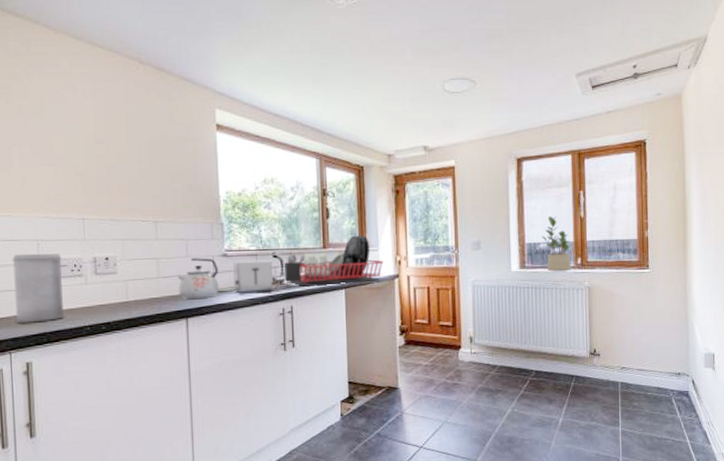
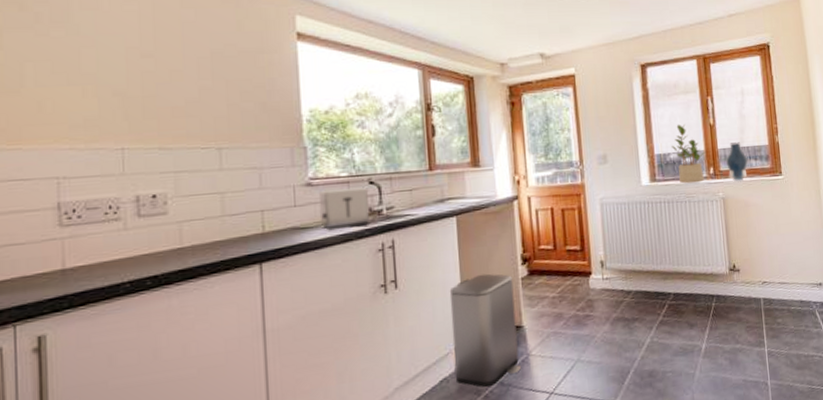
canister: present [12,253,65,324] -> none [20,193,95,286]
kettle: present [177,258,219,300] -> none [247,189,302,240]
dish rack: present [284,235,383,287] -> none [383,153,500,216]
pedal bin: none [337,340,397,436] -> present [449,273,522,387]
vase: none [593,235,616,273] -> present [725,142,749,182]

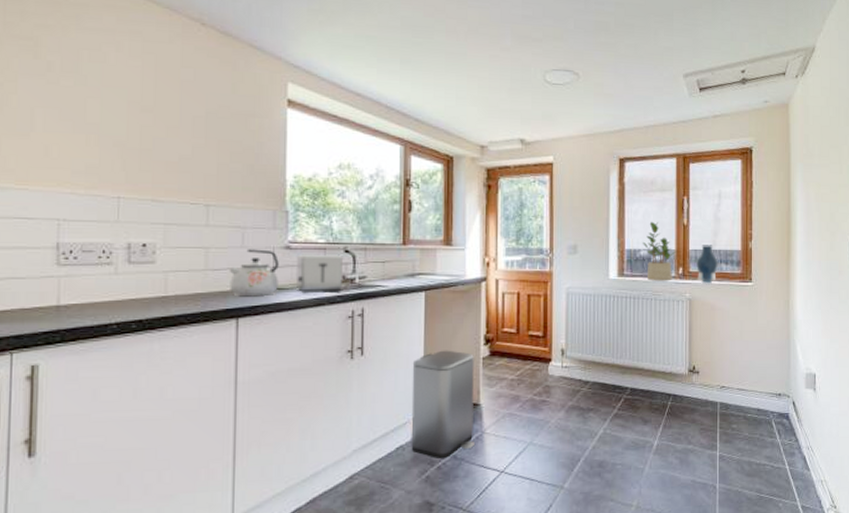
kettle: none [247,189,302,240] -> present [229,249,279,297]

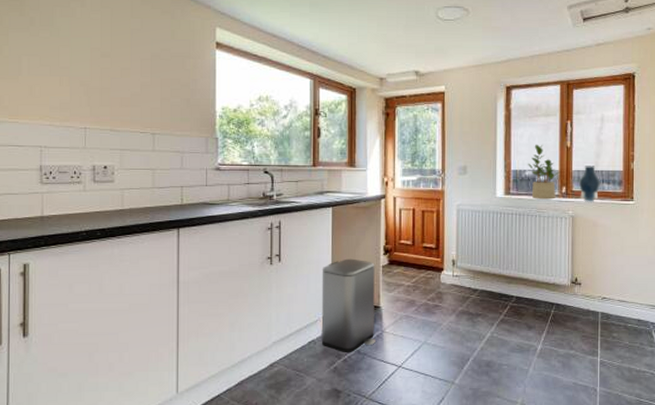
kettle: present [229,249,279,297] -> none [171,170,211,211]
toaster: present [295,254,342,294] -> none [224,174,263,208]

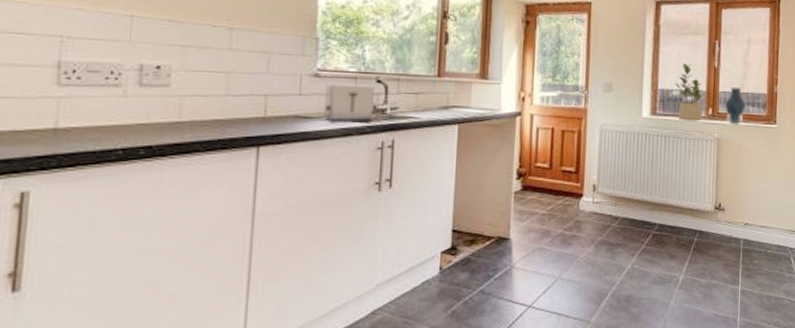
toaster: none [224,174,263,208] -> present [323,82,374,123]
pedal bin: present [321,258,377,352] -> none [437,184,506,293]

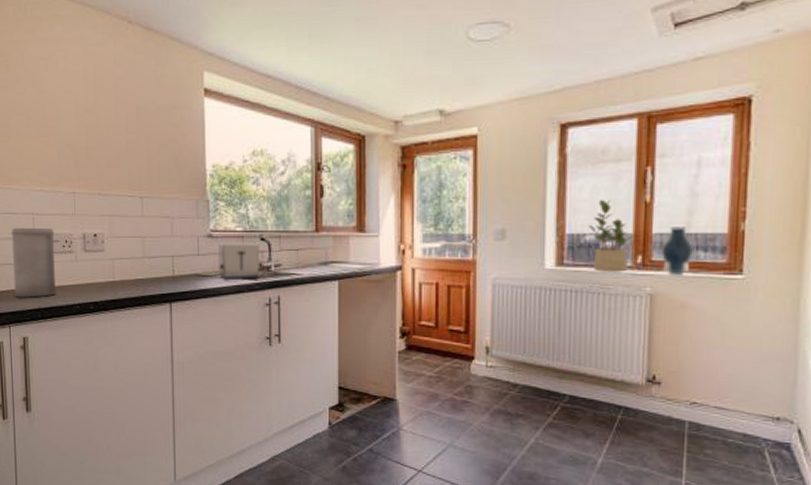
canister: none [11,51,94,141] -> present [11,227,57,298]

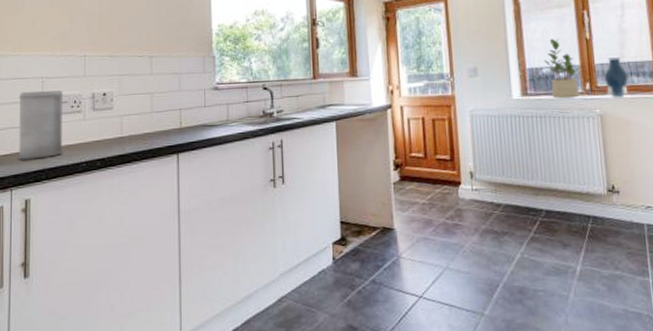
toaster: present [217,242,259,281] -> none [223,92,263,129]

